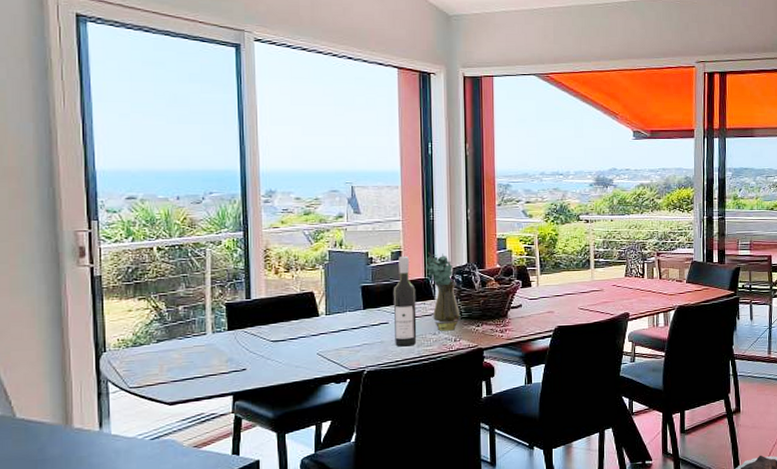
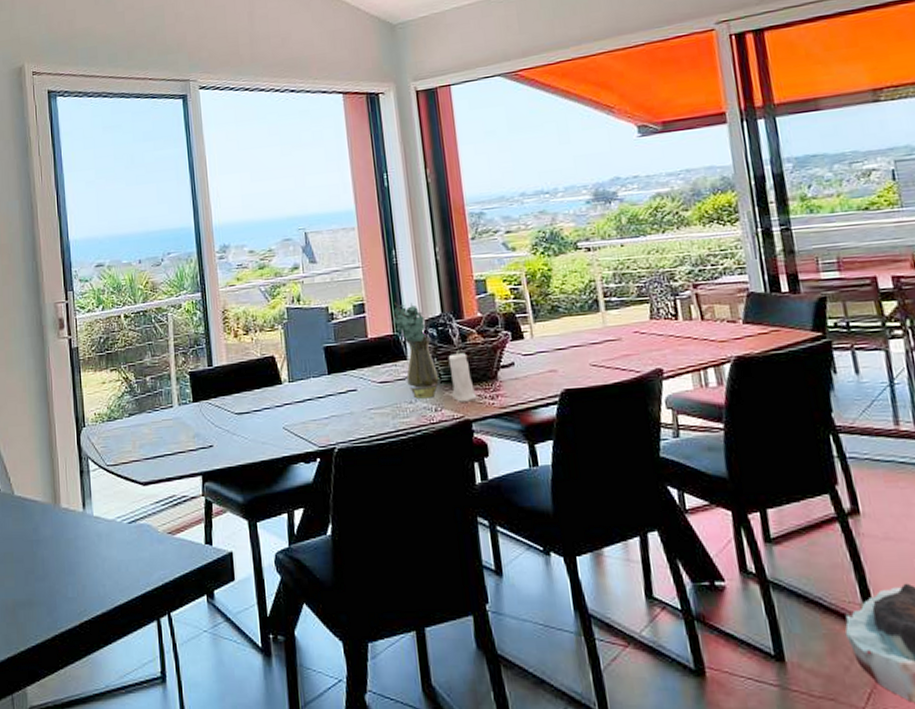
bottle: present [393,256,417,347] -> none [359,308,391,419]
candle: none [469,293,490,335] -> present [448,350,477,402]

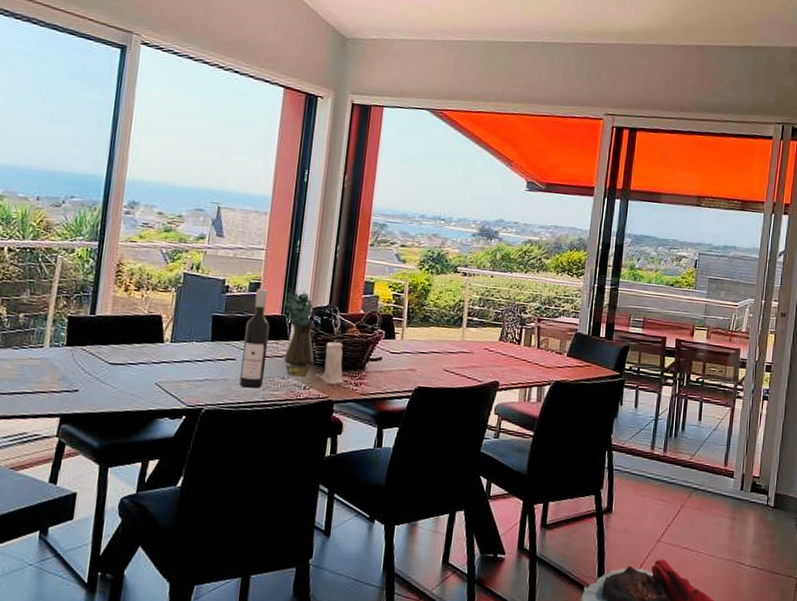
bottle: none [359,308,391,419] -> present [239,288,270,388]

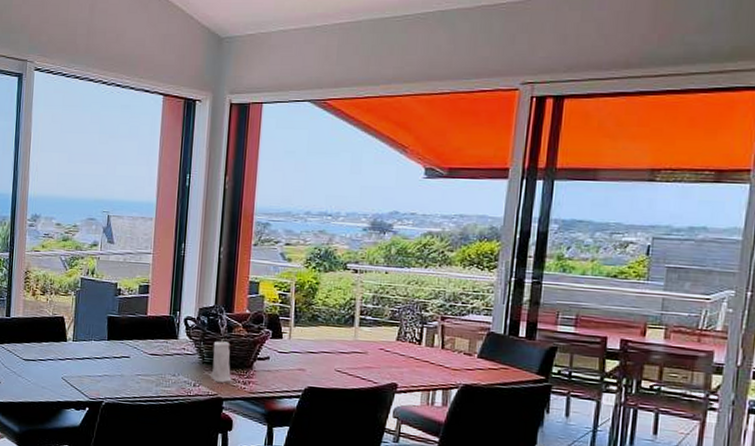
bottle: present [239,288,270,388] -> none [134,290,160,384]
vase: present [284,288,315,377] -> none [172,289,202,375]

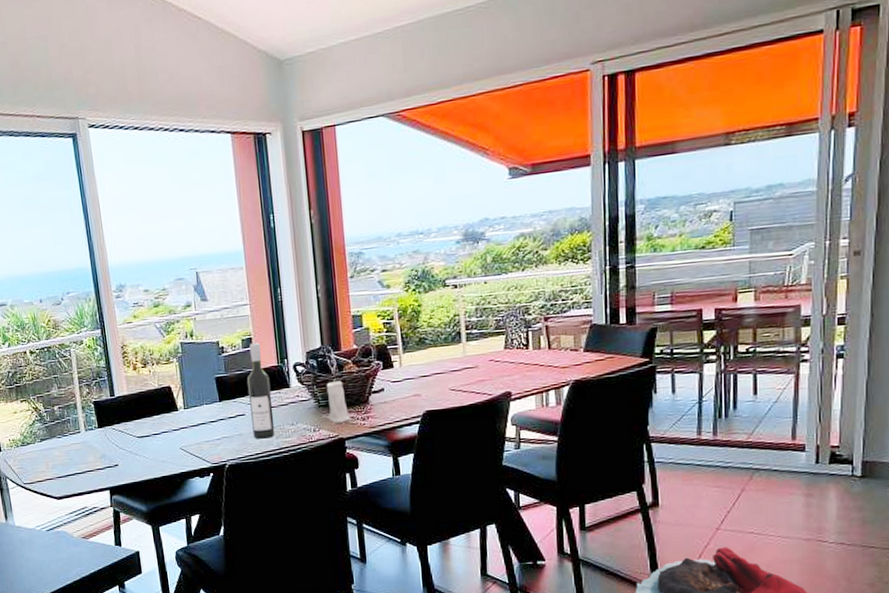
bottle: none [134,290,160,384] -> present [247,342,275,439]

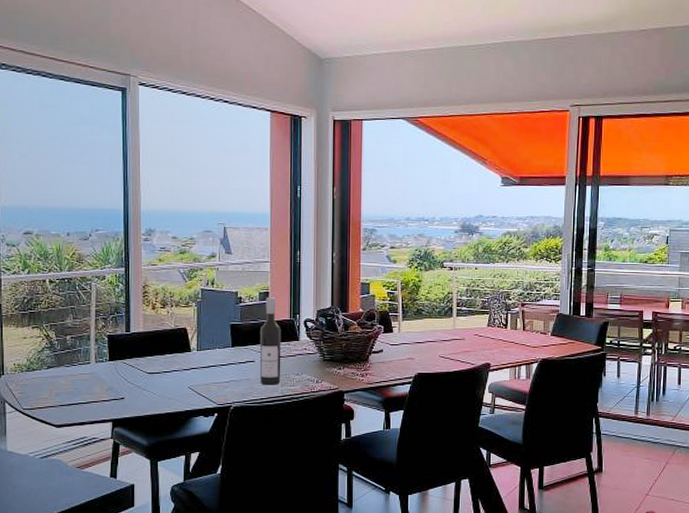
candle: present [326,378,351,424] -> none [330,337,351,377]

